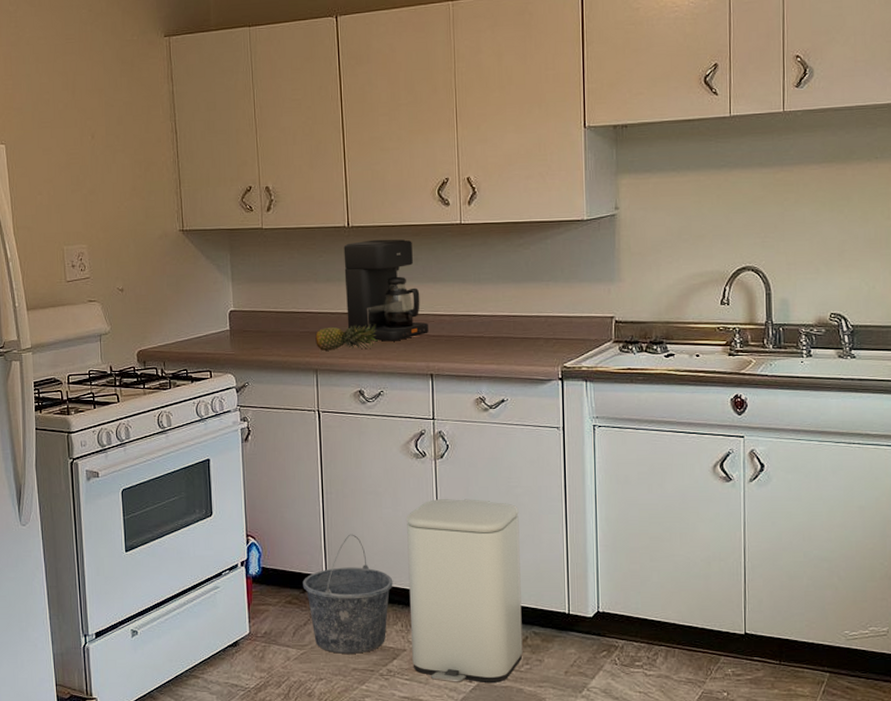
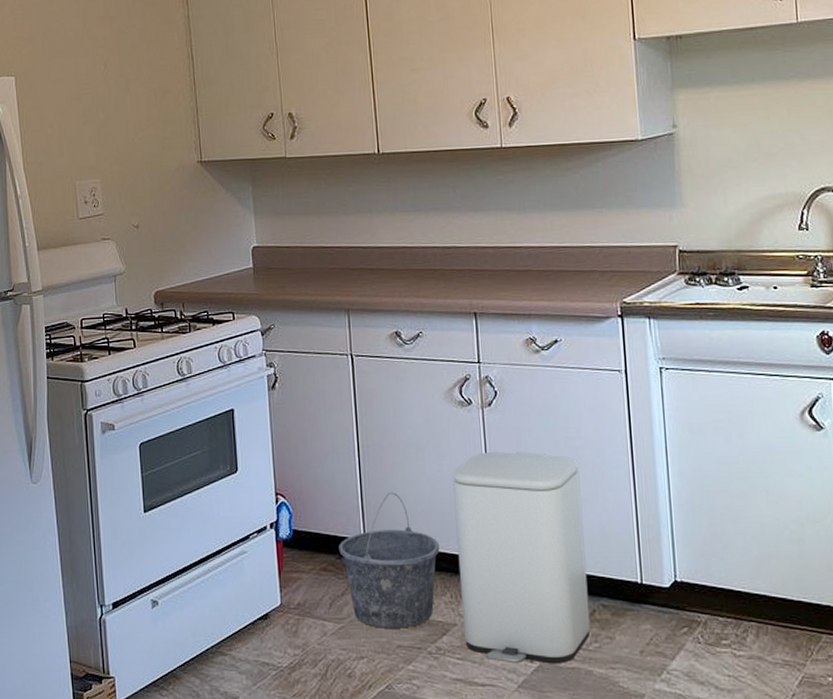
fruit: present [315,324,378,351] -> none [346,258,415,289]
coffee maker: present [343,239,428,342] -> none [374,165,470,277]

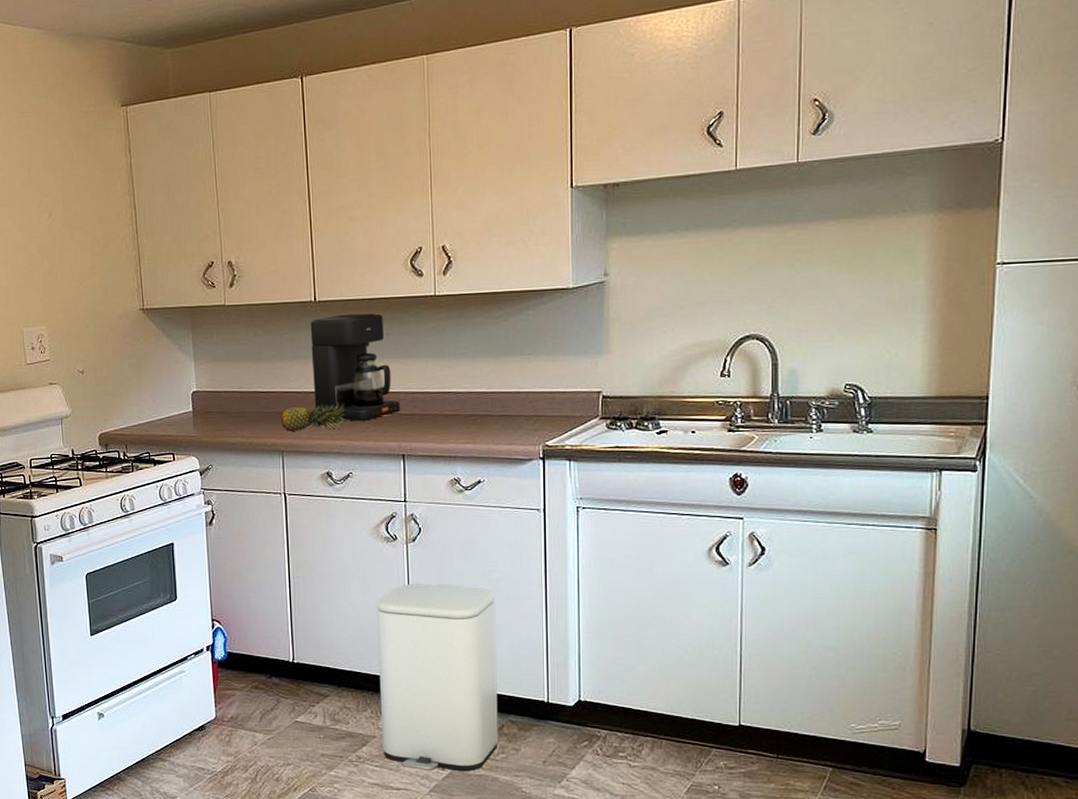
bucket: present [338,492,440,628] -> none [269,619,363,740]
fruit: none [346,258,415,289] -> present [281,403,347,432]
coffee maker: none [374,165,470,277] -> present [310,313,400,421]

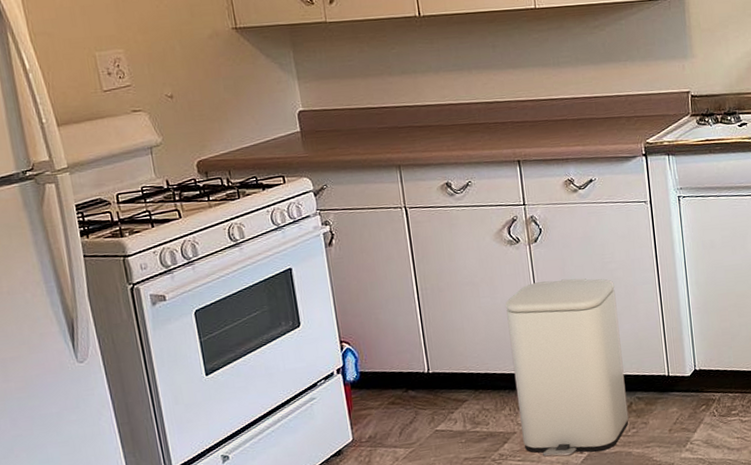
fruit: present [281,403,347,432] -> none [395,114,461,146]
coffee maker: present [310,313,400,421] -> none [416,27,512,131]

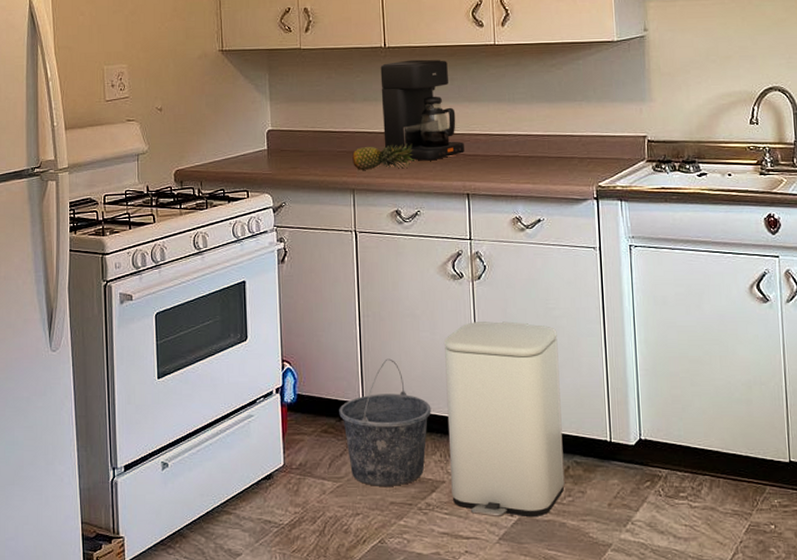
fruit: none [395,114,461,146] -> present [352,143,414,170]
bucket: none [404,327,498,447] -> present [339,358,431,486]
coffee maker: none [416,27,512,131] -> present [380,59,464,161]

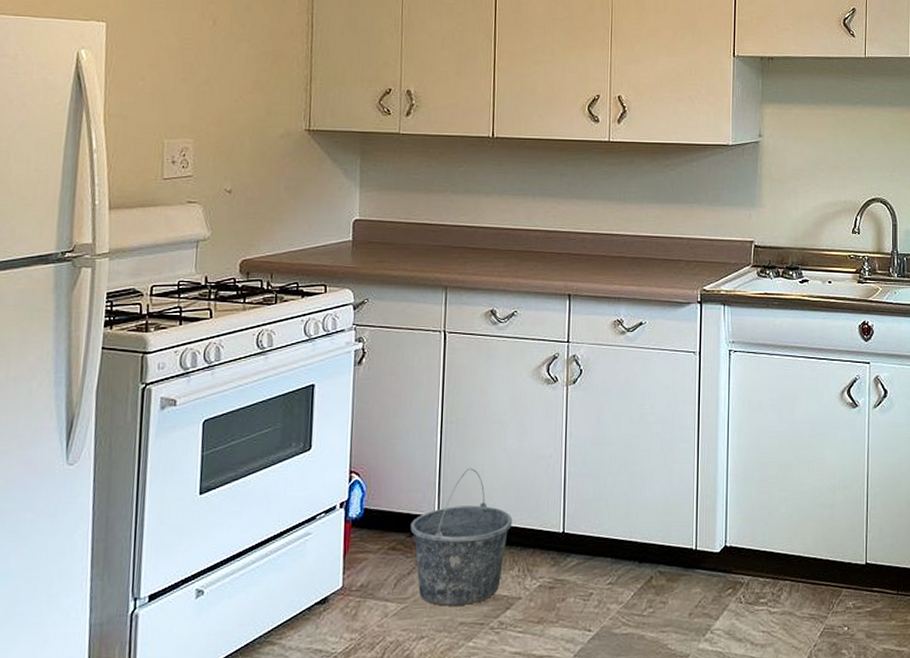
fruit: present [352,143,414,170] -> none [448,240,515,266]
coffee maker: present [380,59,464,161] -> none [483,152,569,259]
pedal bin: present [443,321,565,518] -> none [527,427,651,634]

